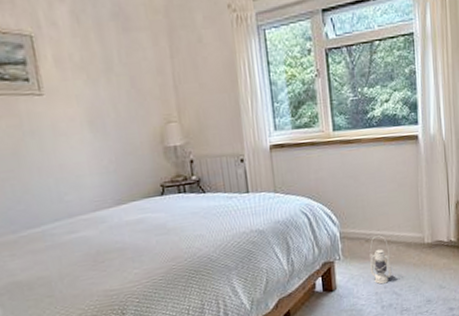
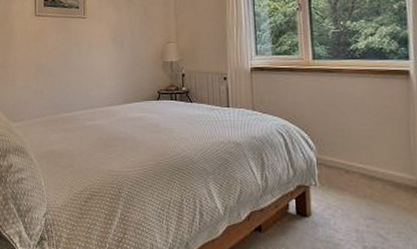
lantern: present [369,235,392,285] -> none [349,169,377,222]

